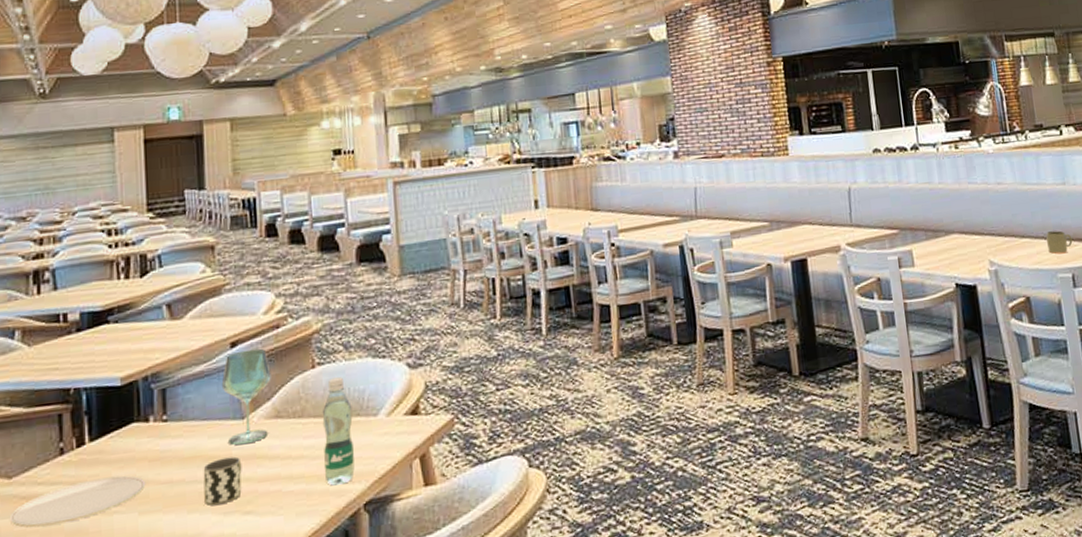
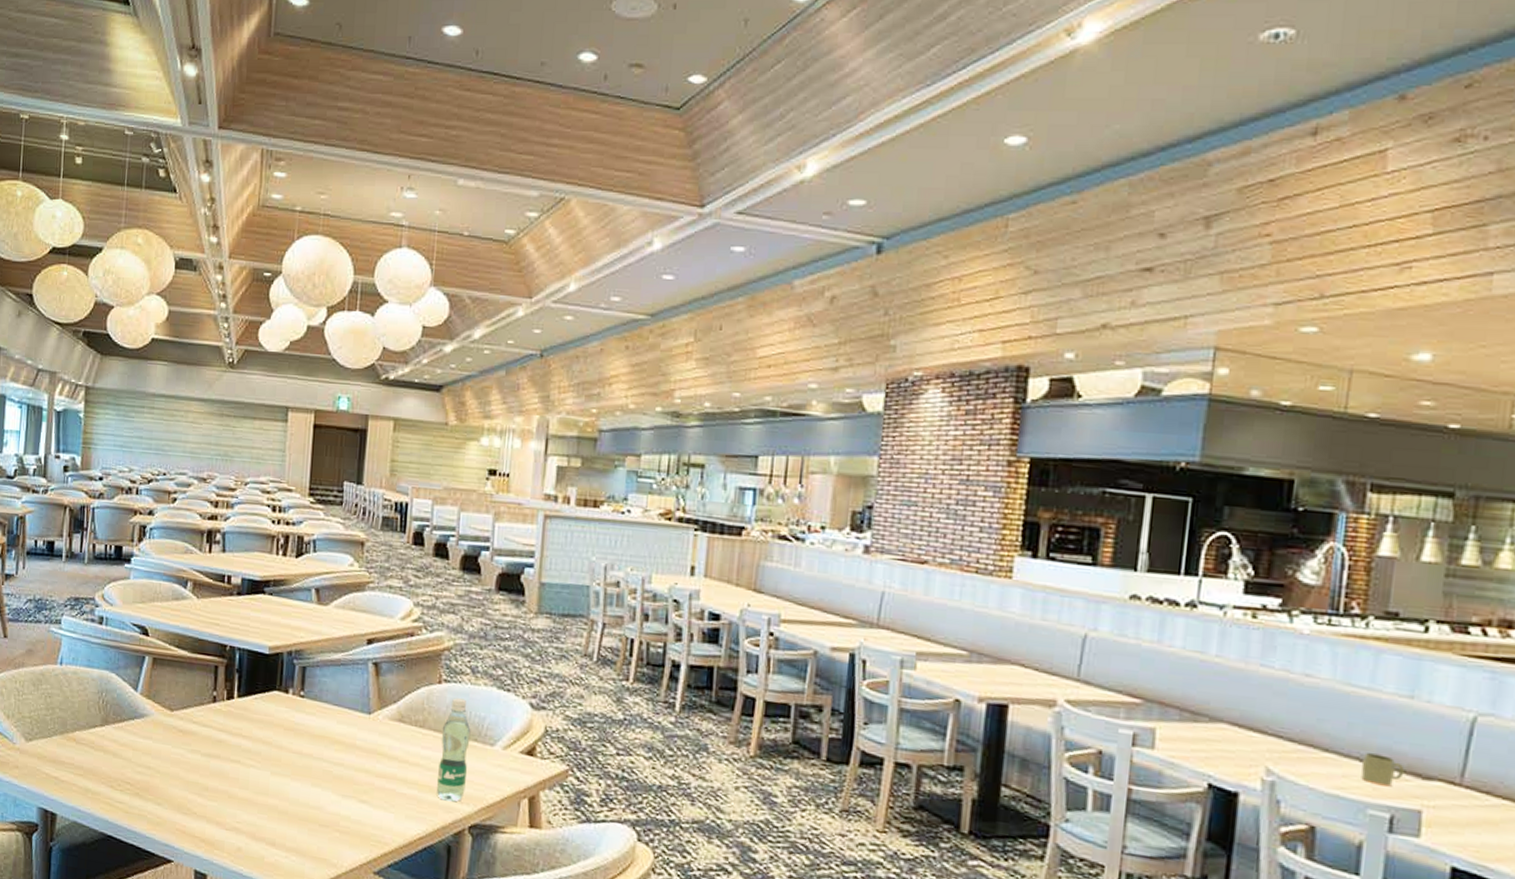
plate: present [9,475,146,528] -> none [168,730,280,764]
cup: present [203,456,242,506] -> none [327,744,364,787]
wine glass: present [221,348,271,445] -> none [354,649,401,739]

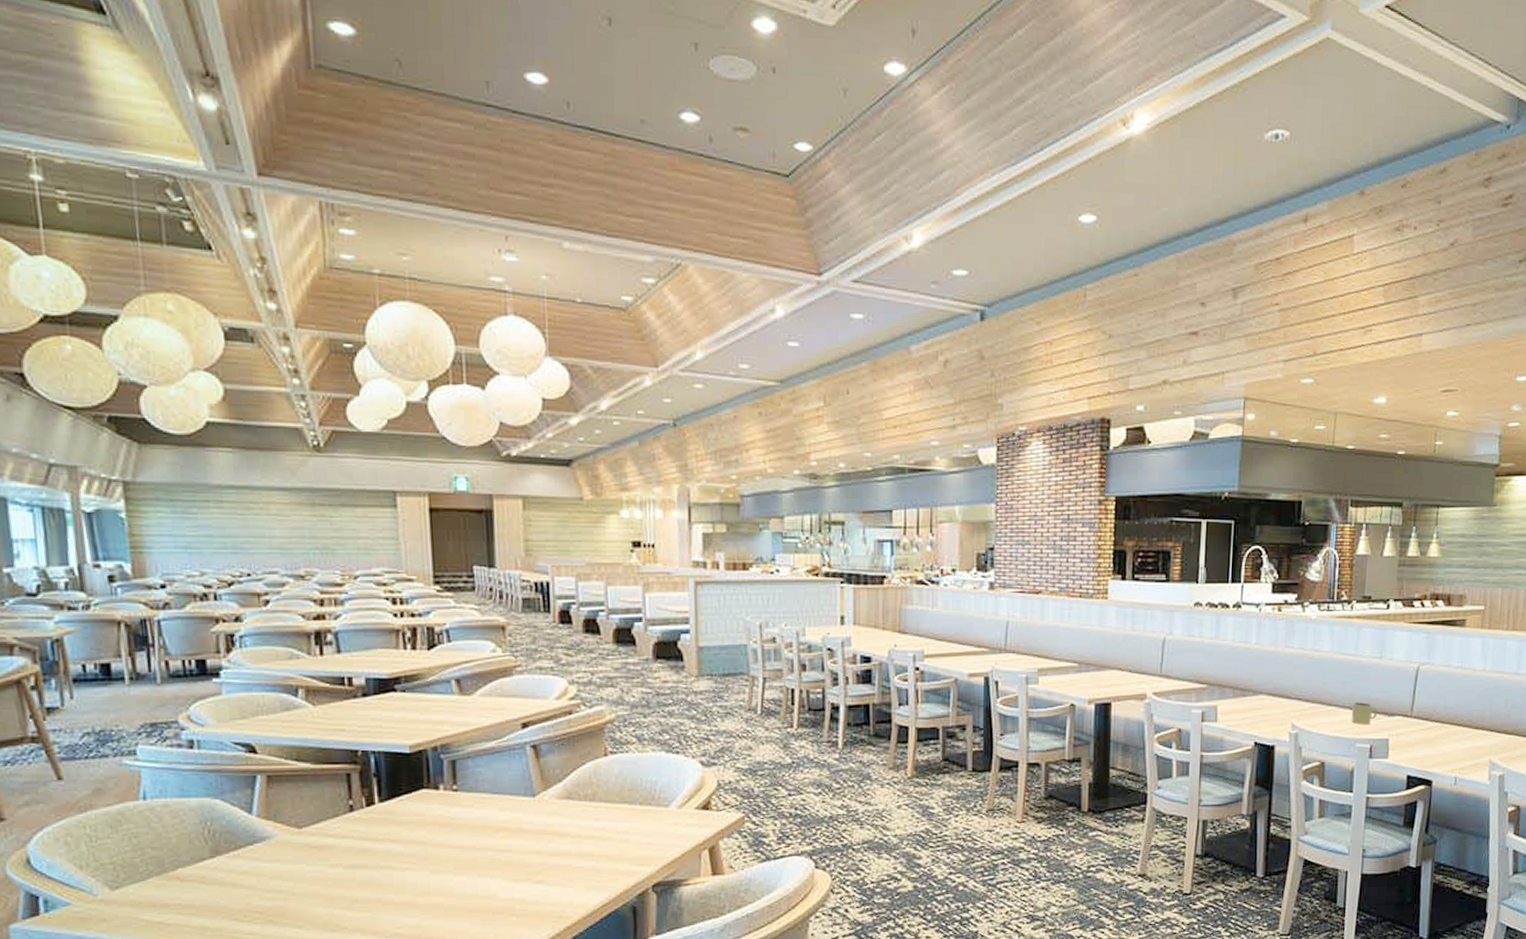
bottle: present [436,698,471,802] -> none [613,767,644,866]

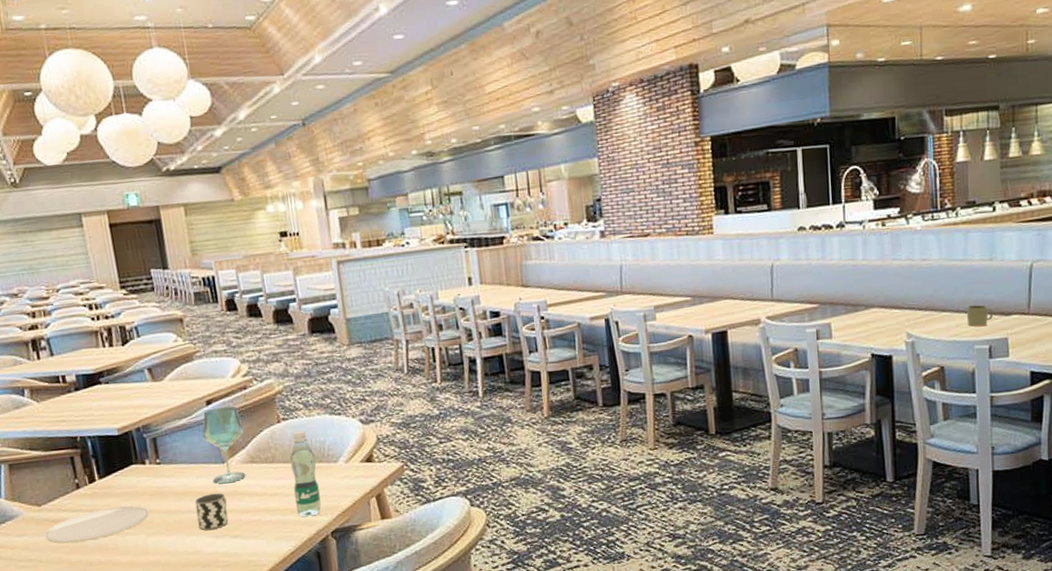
plate: none [301,836,437,875] -> present [43,505,150,544]
cup: none [494,830,533,873] -> present [194,493,229,531]
wine glass: none [512,732,563,820] -> present [202,406,246,484]
bottle: none [613,767,644,866] -> present [289,430,321,517]

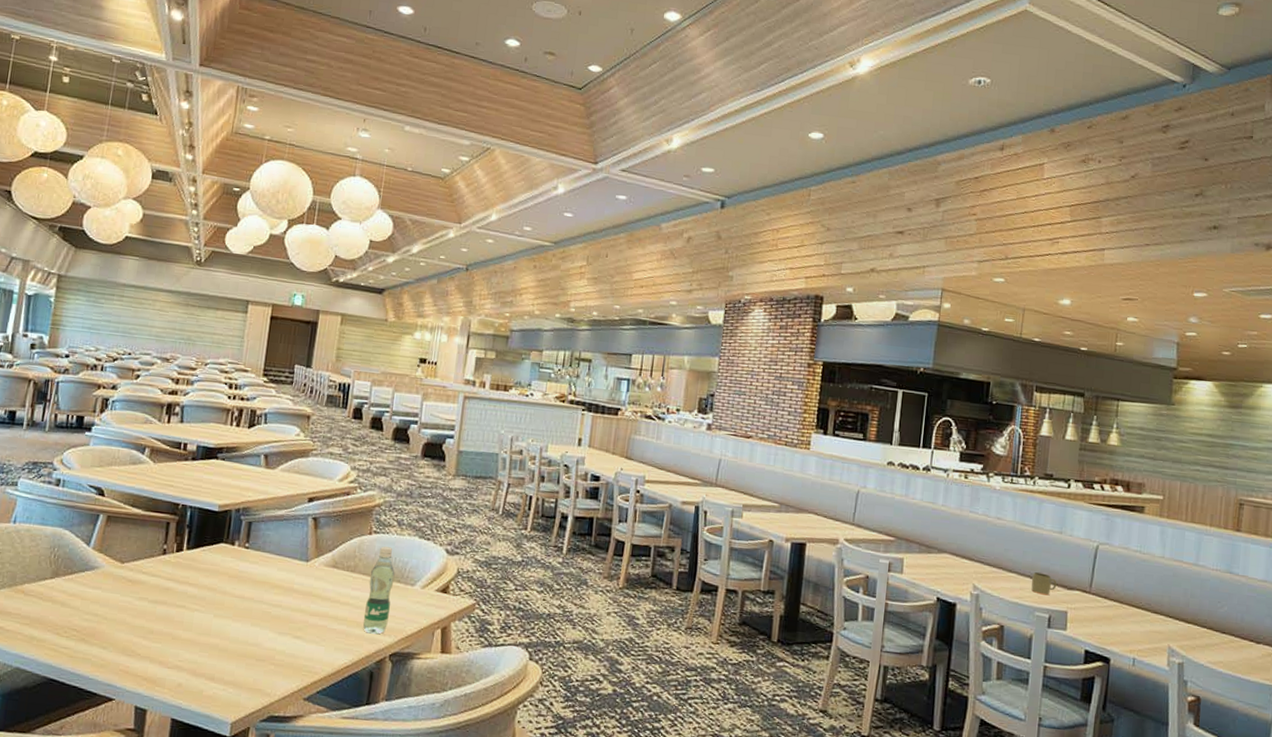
plate: present [43,505,150,544] -> none [116,579,224,609]
cup: present [194,493,229,531] -> none [265,588,300,626]
wine glass: present [202,406,246,484] -> none [293,506,336,583]

